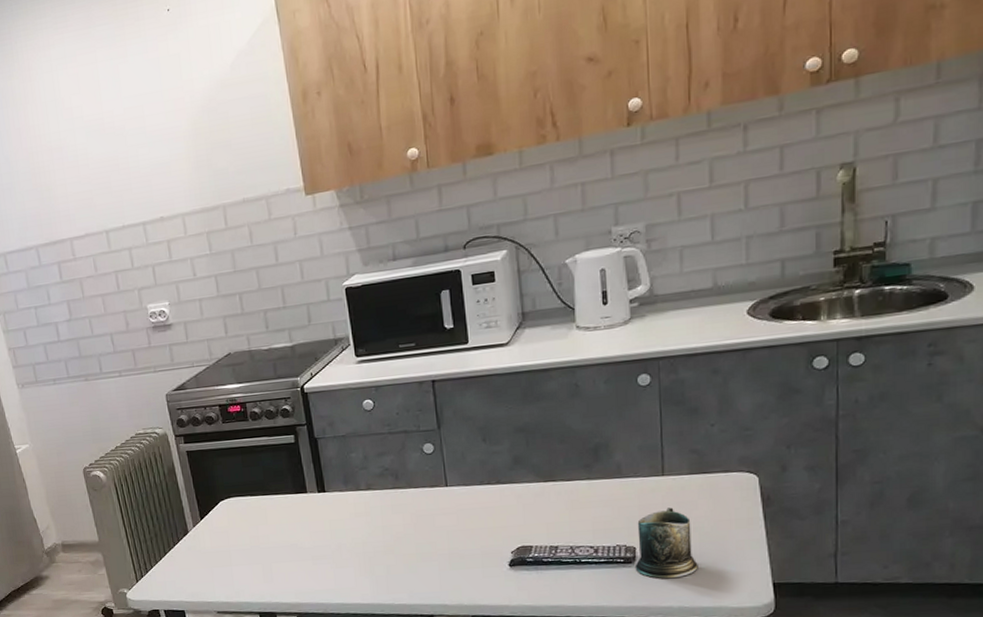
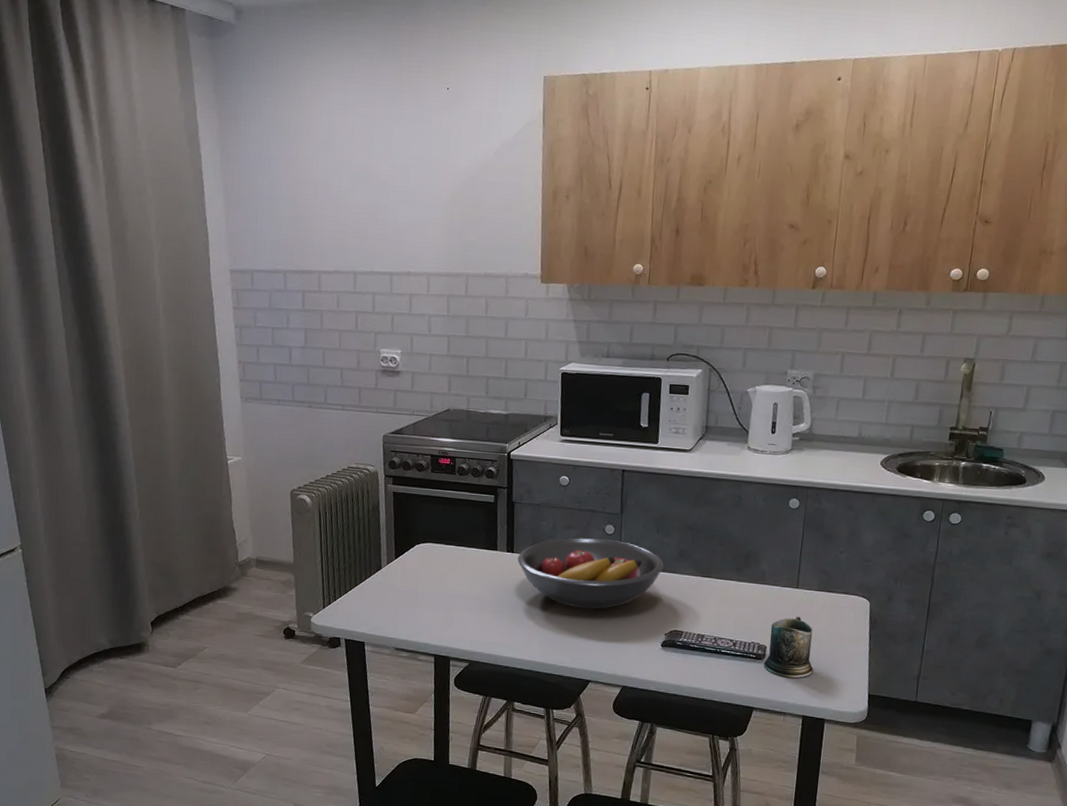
fruit bowl: none [330,459,497,540] -> present [517,537,664,610]

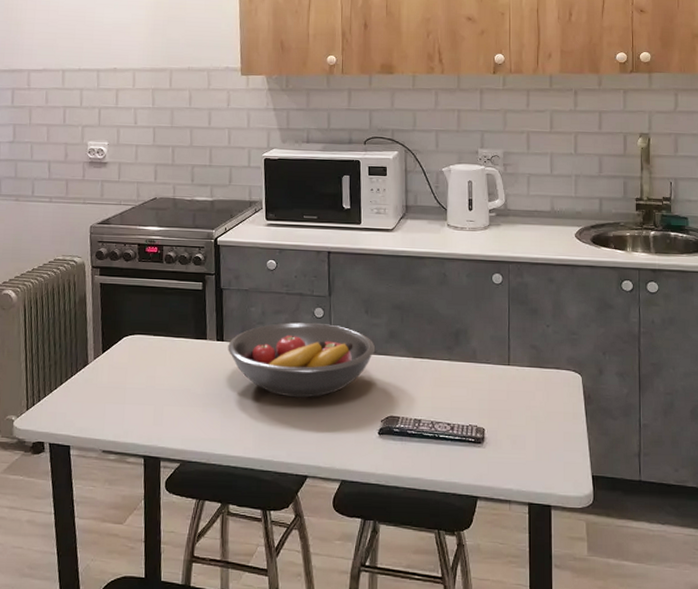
mug: present [763,616,814,679] -> none [483,395,534,462]

